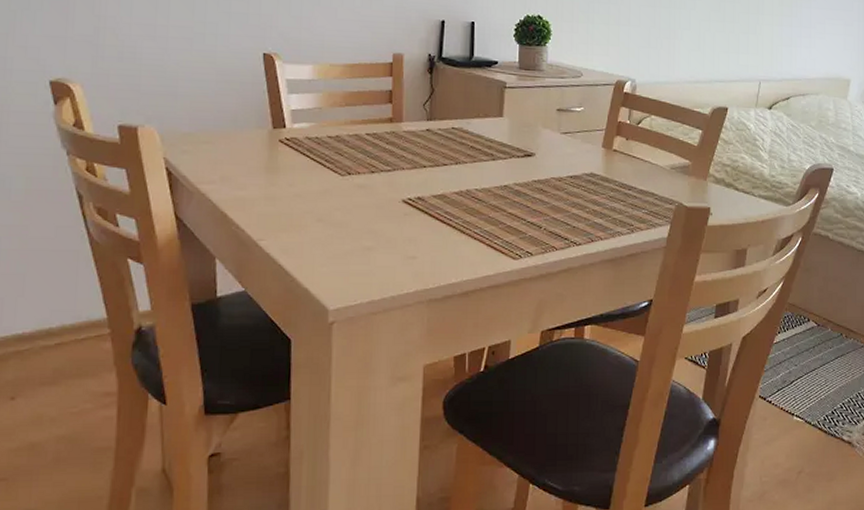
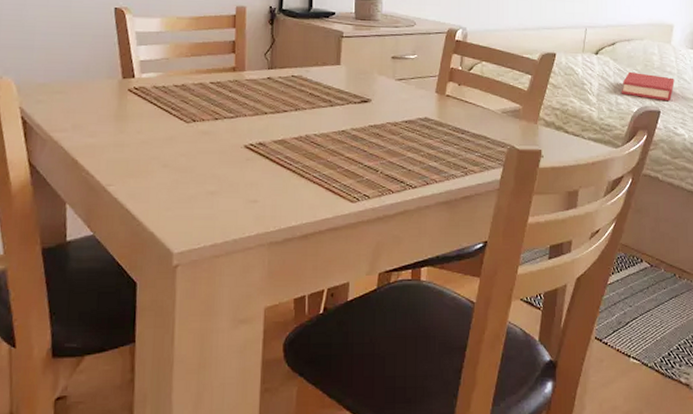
hardback book: none [794,127,849,159] -> present [621,71,675,102]

